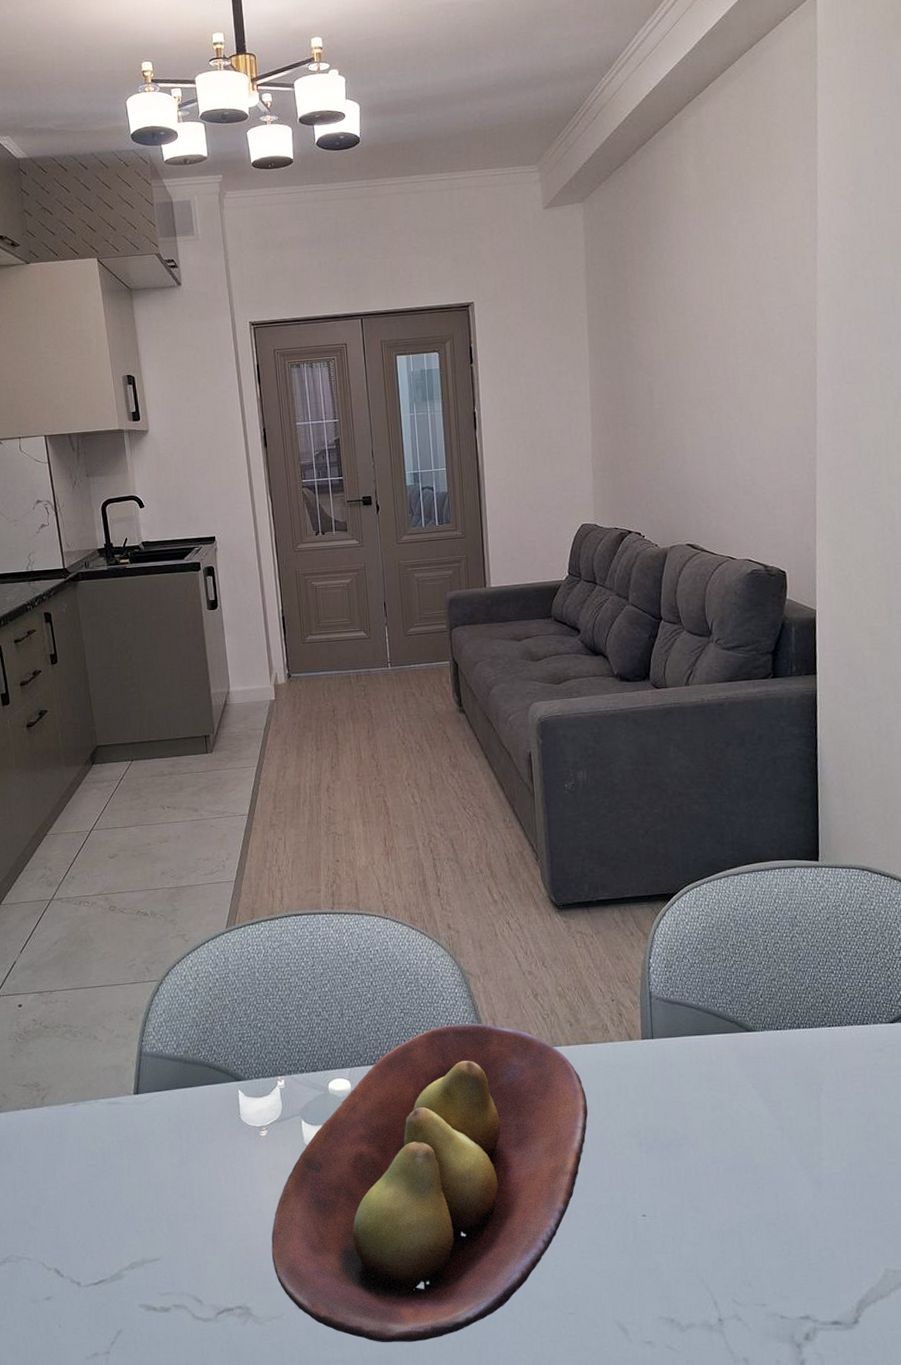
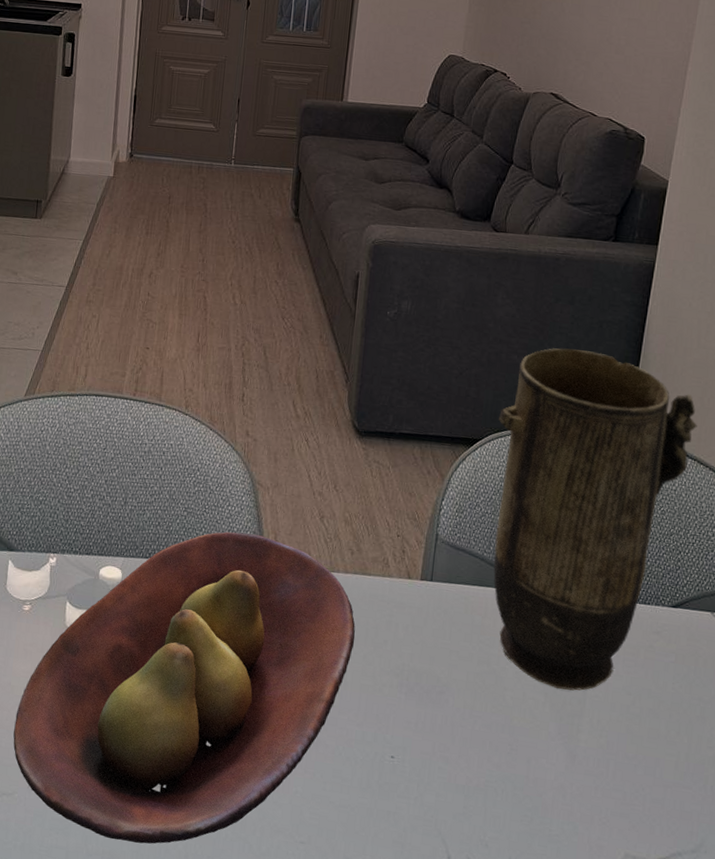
vase: none [691,788,885,1121] -> present [493,348,697,691]

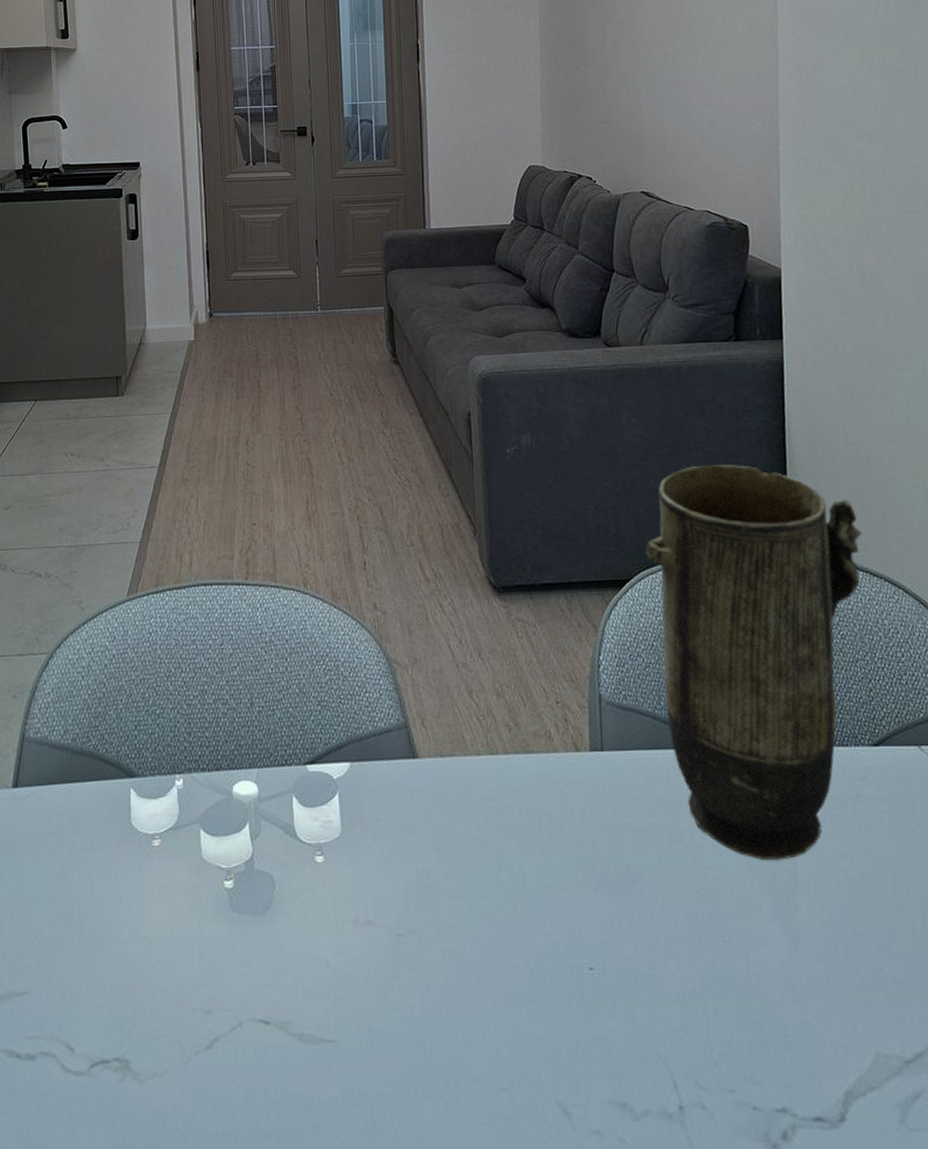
fruit bowl: present [13,531,356,844] -> none [158,722,528,1116]

